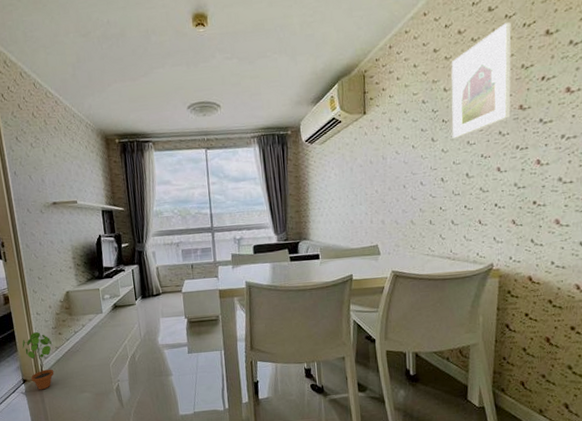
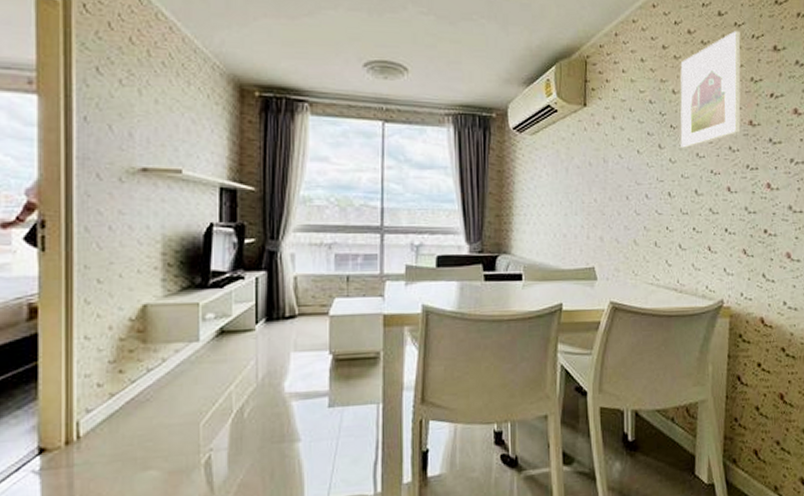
potted plant: present [22,332,54,390] -> none [48,368,104,466]

